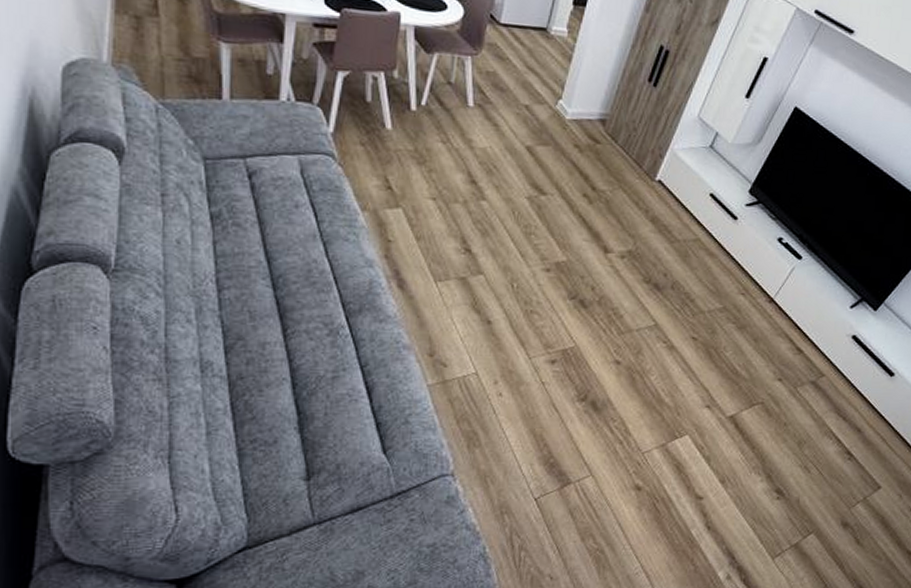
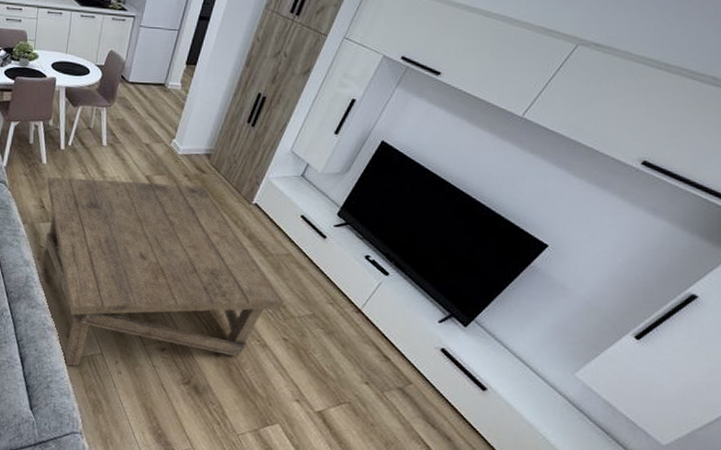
coffee table: none [394,147,693,393] -> present [45,177,284,367]

